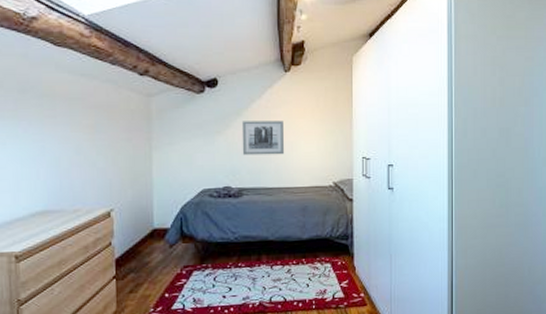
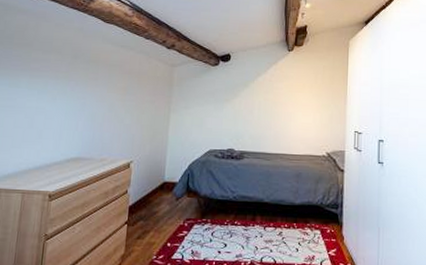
wall art: present [241,121,284,156] -> none [246,92,284,124]

